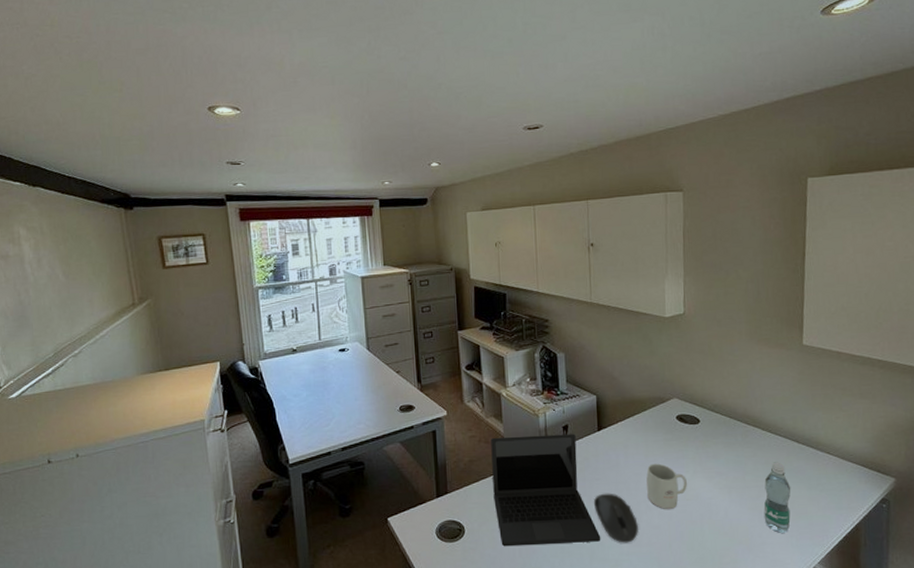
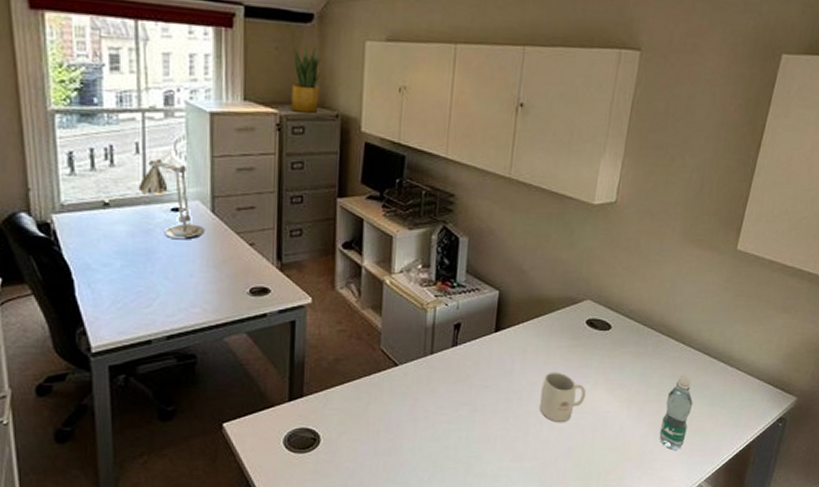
desk lamp: none [315,313,363,373] -> present [138,158,204,240]
planter: none [416,223,438,271] -> present [290,47,324,114]
laptop: present [491,433,601,547] -> none [360,333,481,459]
computer mouse: present [593,493,638,543] -> none [477,402,524,457]

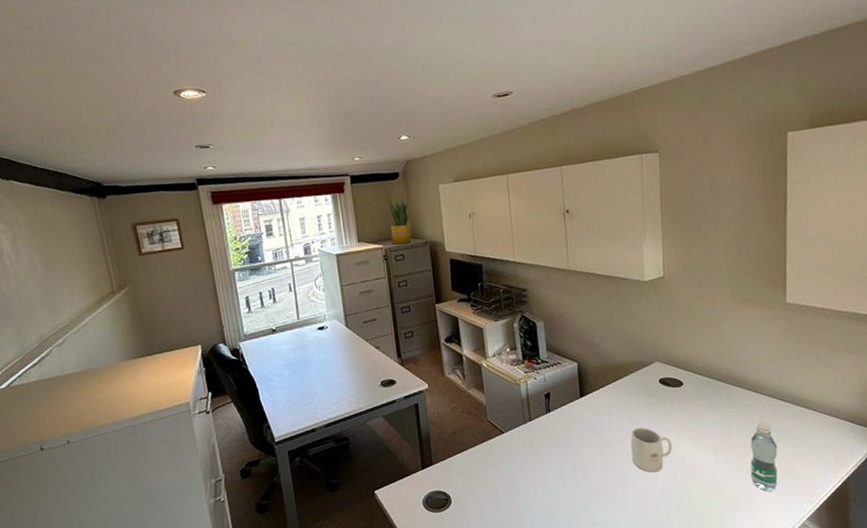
desk lamp: present [138,158,204,240] -> none [293,292,343,351]

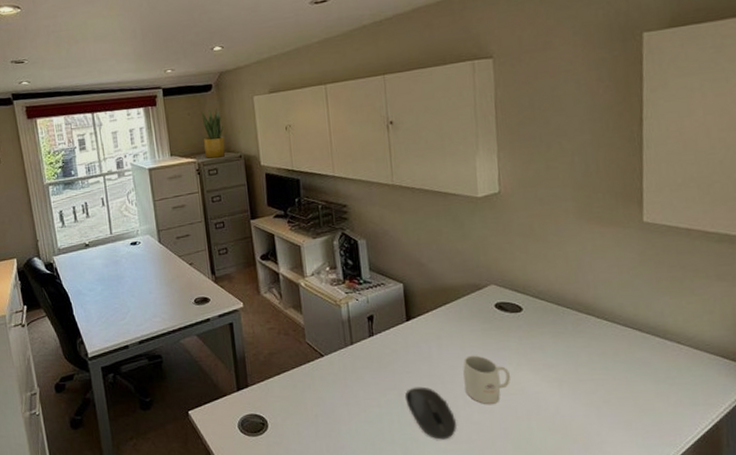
computer mouse: none [578,458,624,507] -> present [404,386,456,440]
bottle: present [750,421,778,491] -> none [601,353,635,431]

